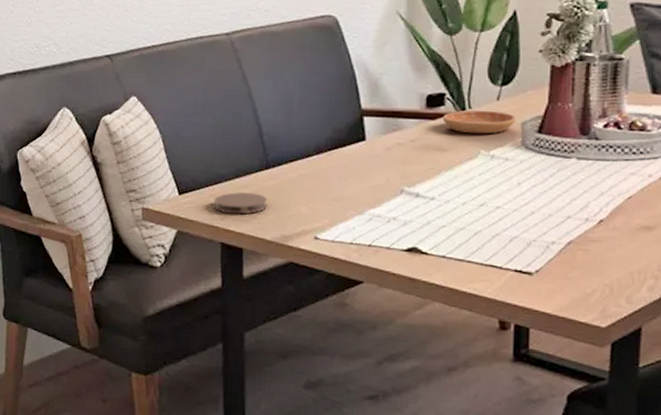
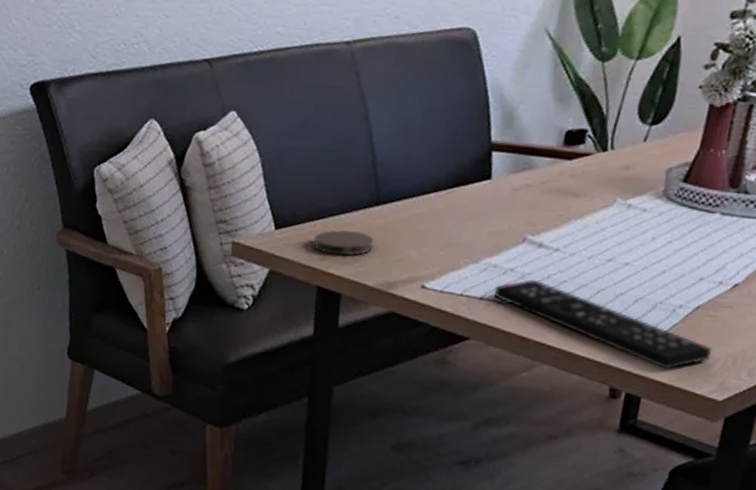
remote control: none [380,226,589,301] -> present [493,279,713,370]
saucer: present [442,110,516,134] -> none [579,151,662,180]

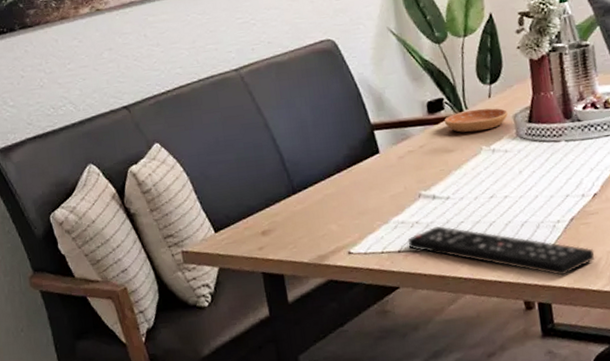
coaster: present [313,230,374,256] -> none [249,219,300,243]
saucer: none [579,151,662,180] -> present [444,108,508,133]

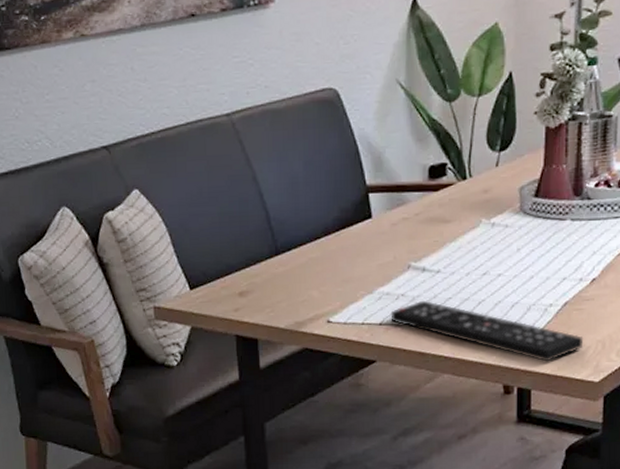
saucer: present [444,108,508,133] -> none [445,177,514,203]

